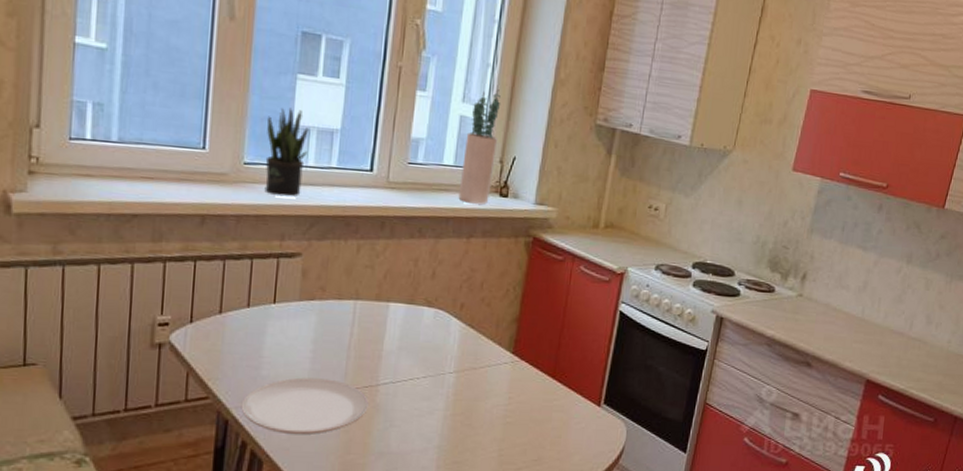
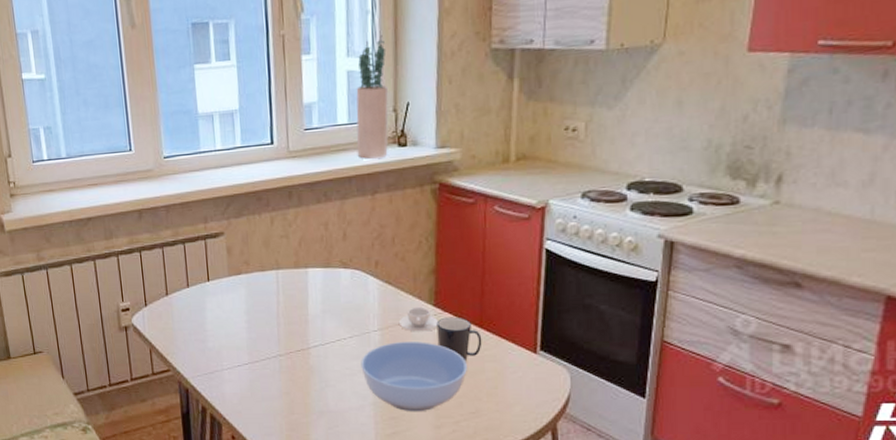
plate: present [241,377,369,435] -> none [196,346,304,399]
potted plant: present [264,108,309,197] -> none [176,98,215,183]
bowl: none [430,386,536,458] -> present [361,342,467,412]
teacup: none [475,352,514,378] -> present [398,306,438,332]
mug: none [510,365,553,410] -> present [436,316,482,362]

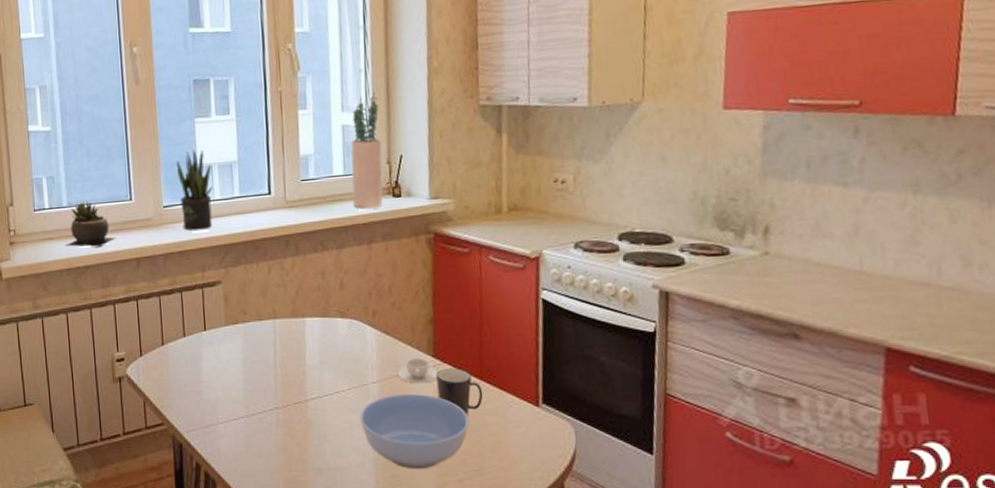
succulent plant: none [66,152,117,200] -> present [65,201,116,248]
potted plant: none [176,98,215,183] -> present [177,150,213,232]

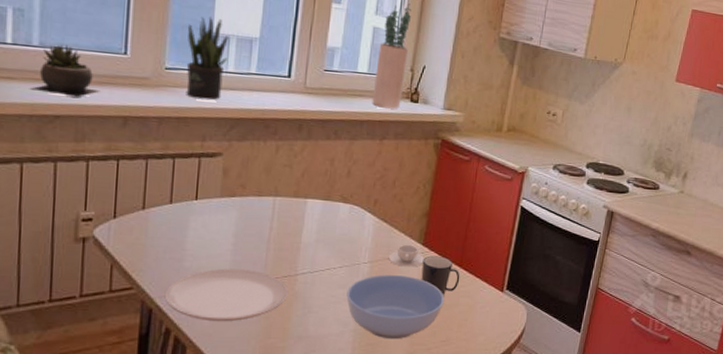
plate: none [190,398,301,455] -> present [164,268,288,322]

